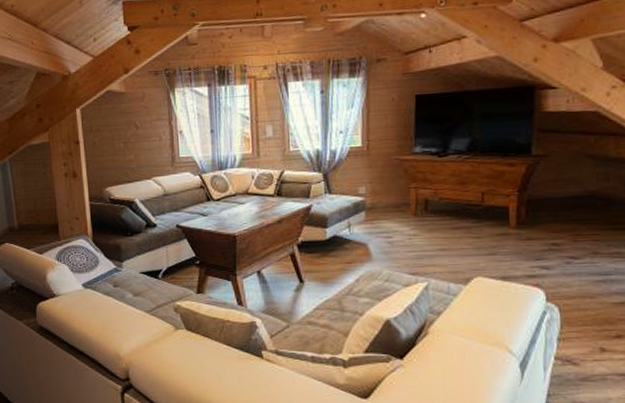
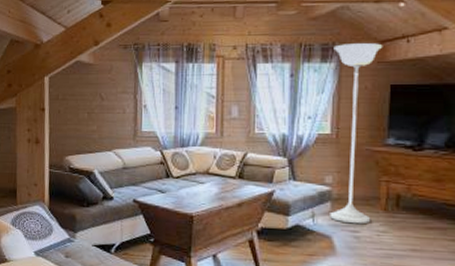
floor lamp: none [361,55,407,231] -> present [330,43,383,225]

